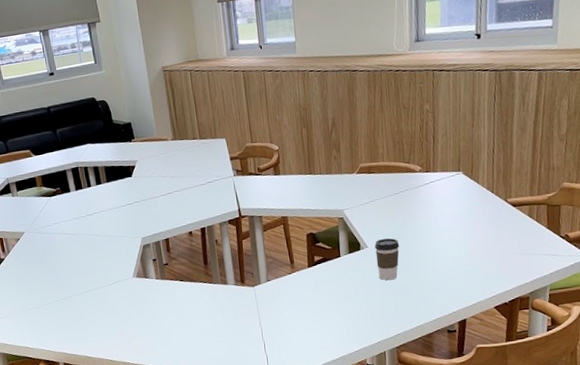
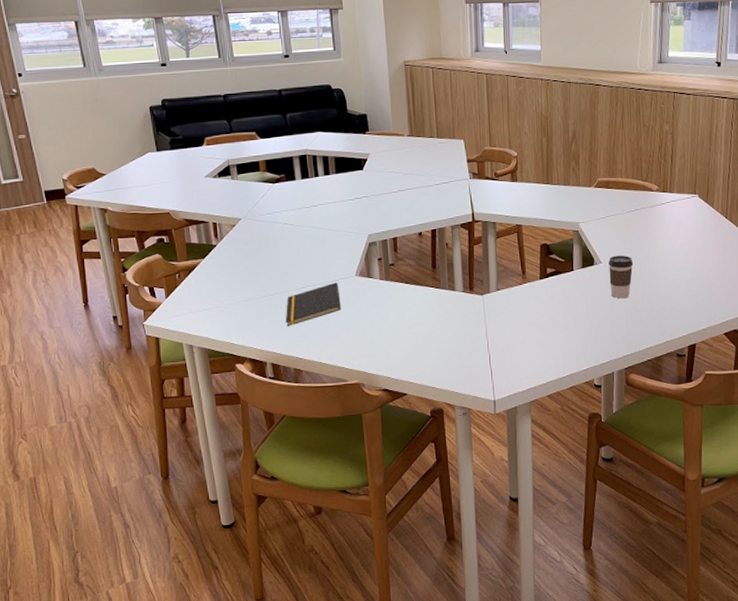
notepad: none [72,284,123,328] -> present [285,282,341,326]

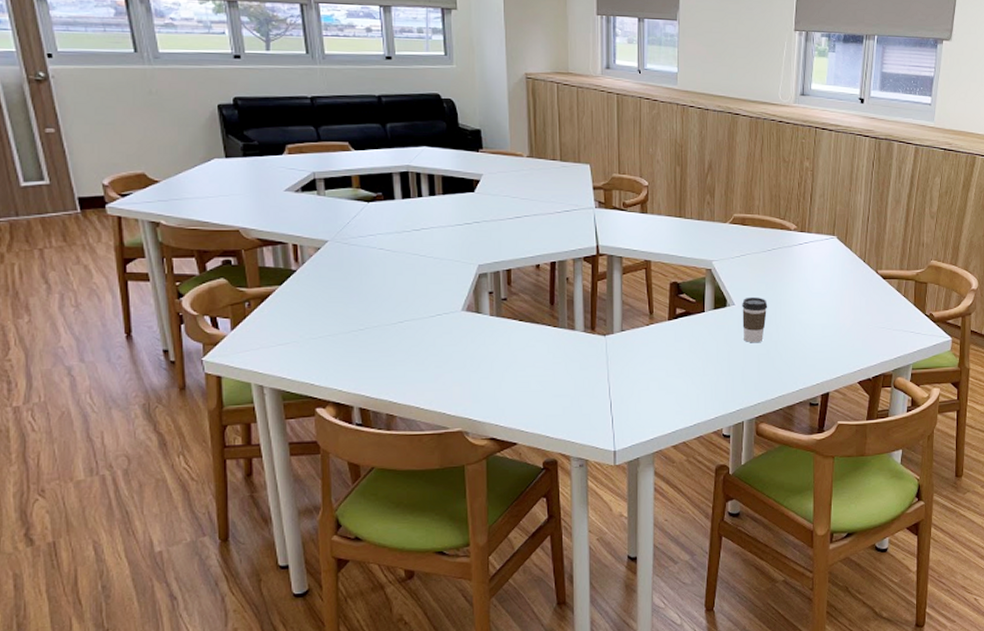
notepad: present [285,282,341,326] -> none [377,317,444,366]

